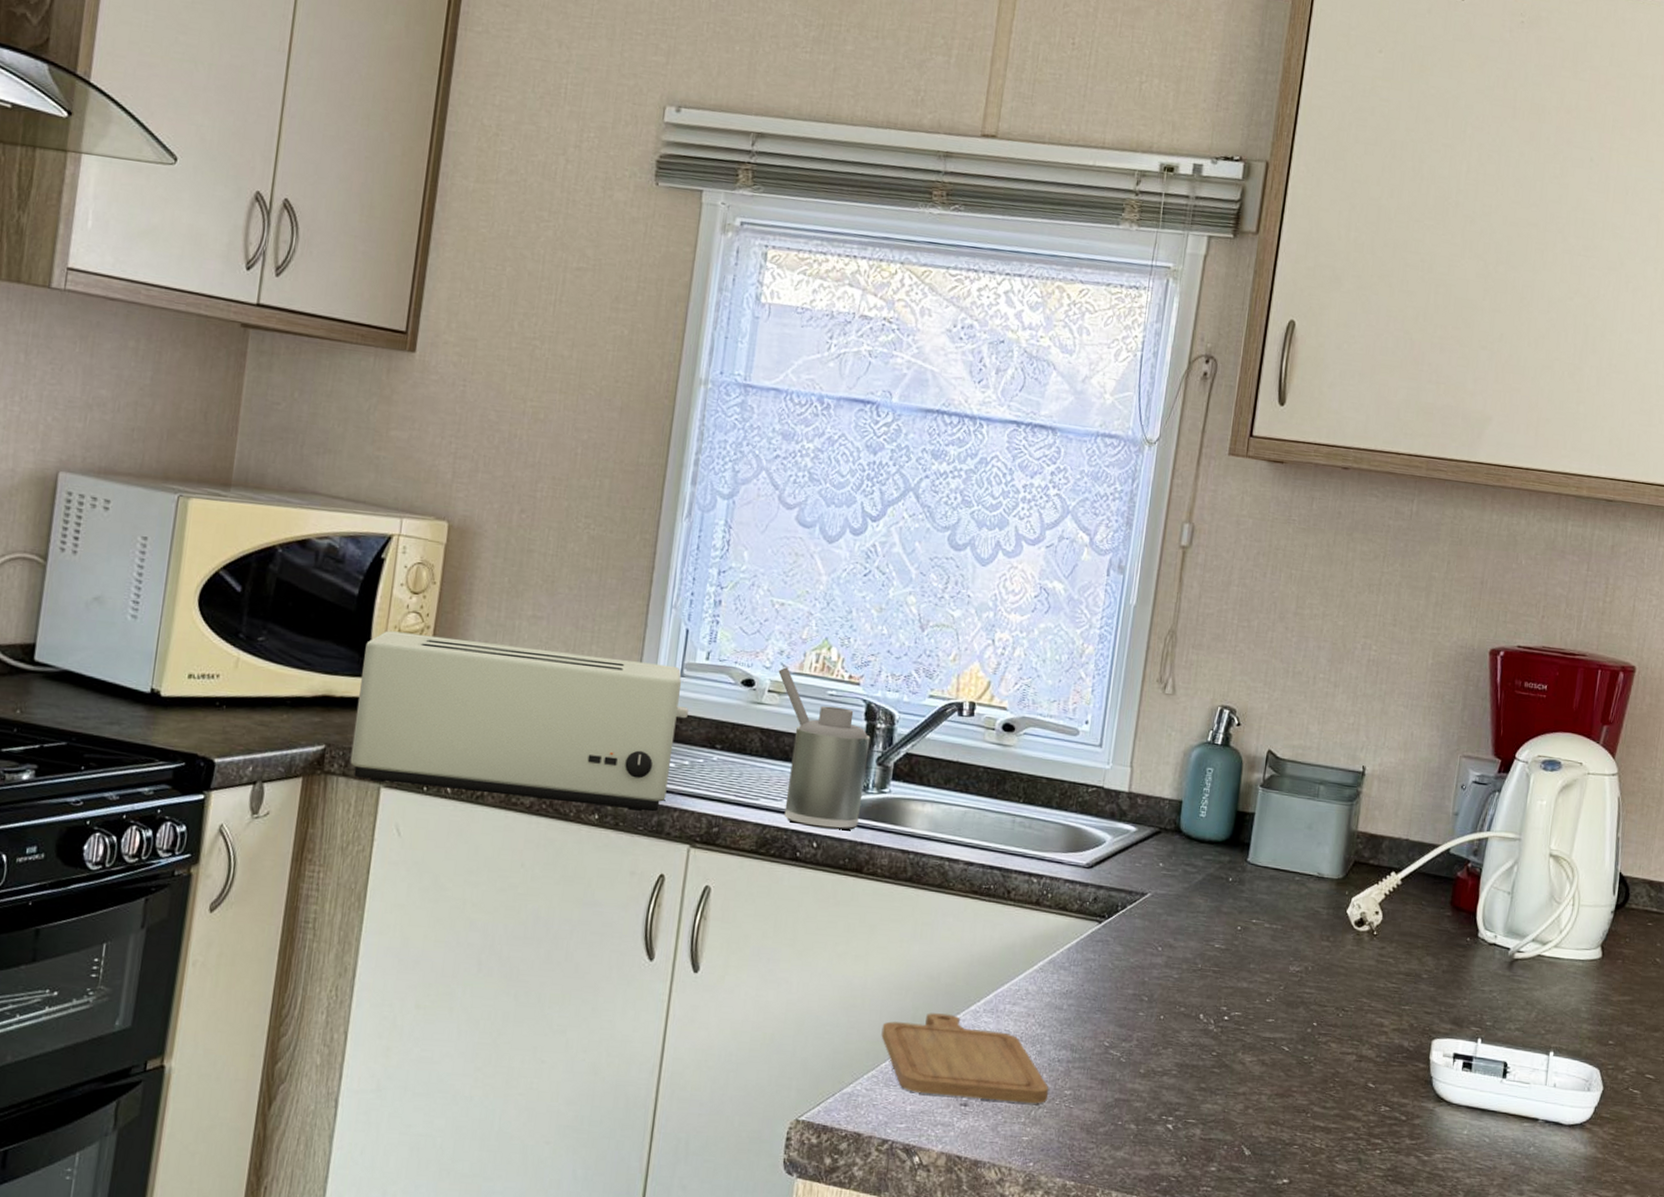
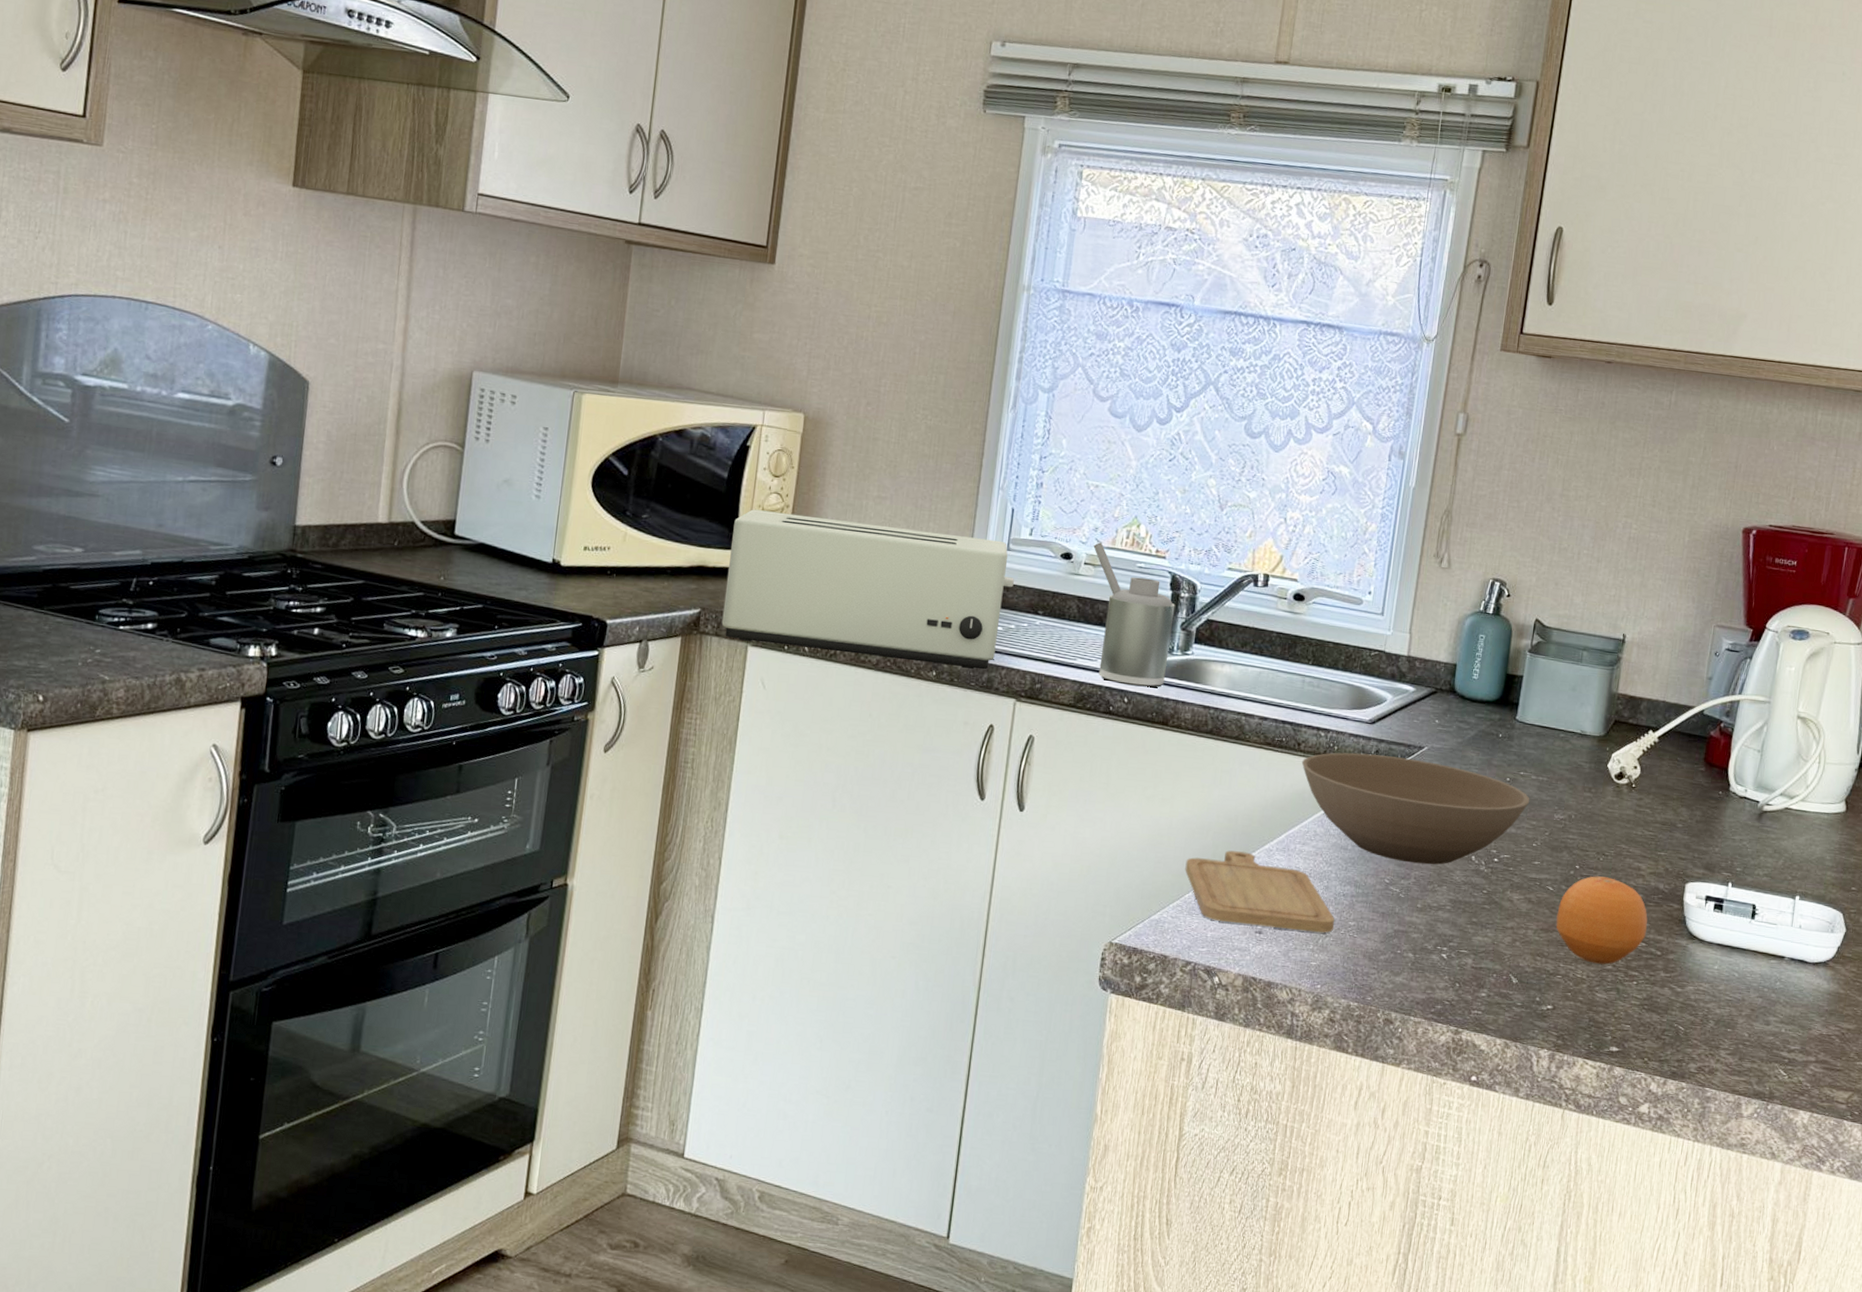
bowl: none [1011,900,1263,1025] -> present [1301,752,1530,865]
fruit: none [1292,1034,1391,1132] -> present [1556,876,1648,965]

